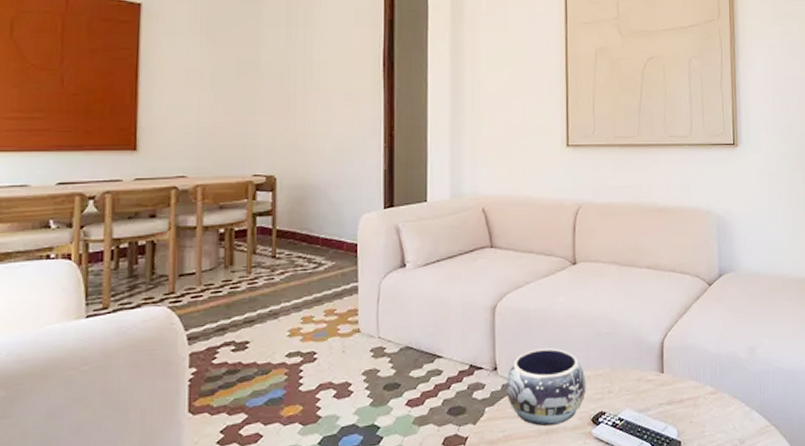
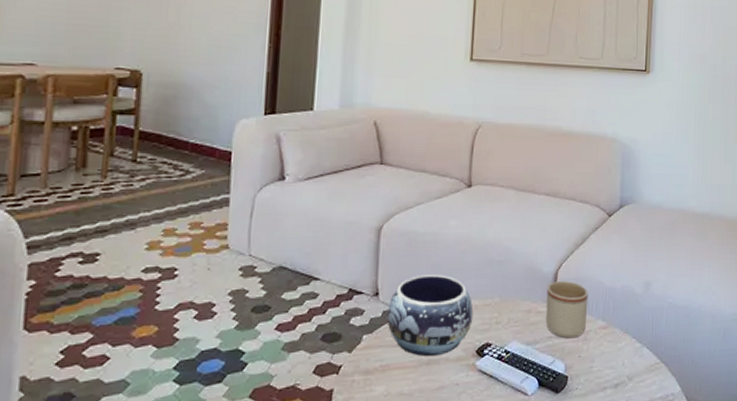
mug: none [654,349,696,405] -> present [545,281,588,339]

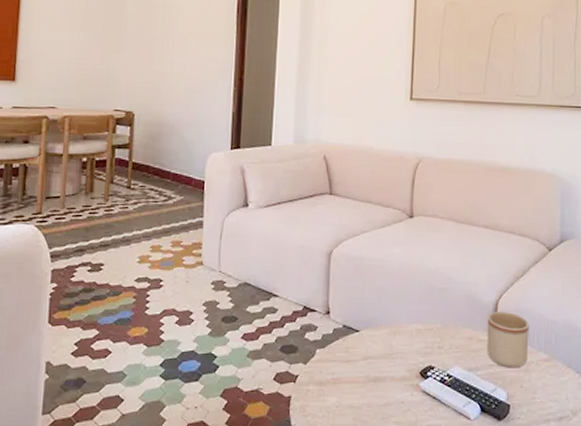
decorative bowl: present [387,274,474,357] -> none [337,297,417,374]

